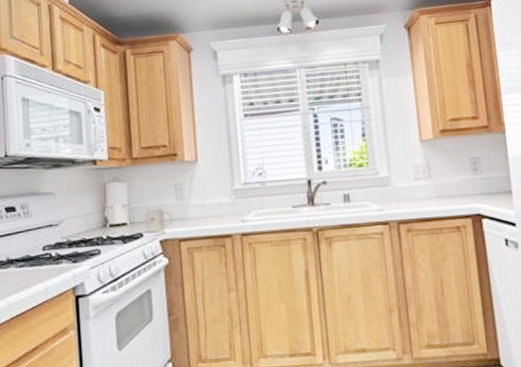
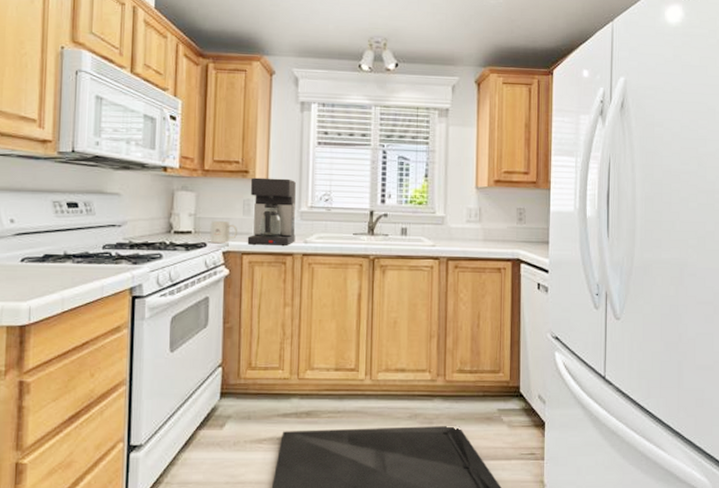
coffee maker: none [180,156,232,231] -> present [247,177,296,247]

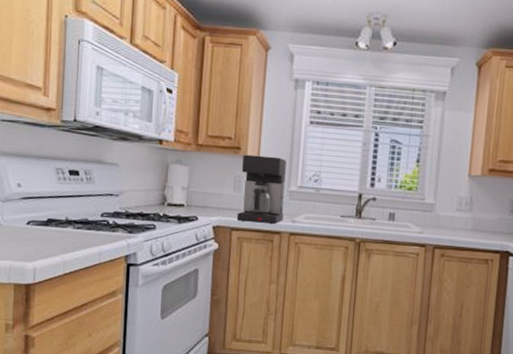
mug: present [210,221,238,244] -> none [201,196,229,218]

